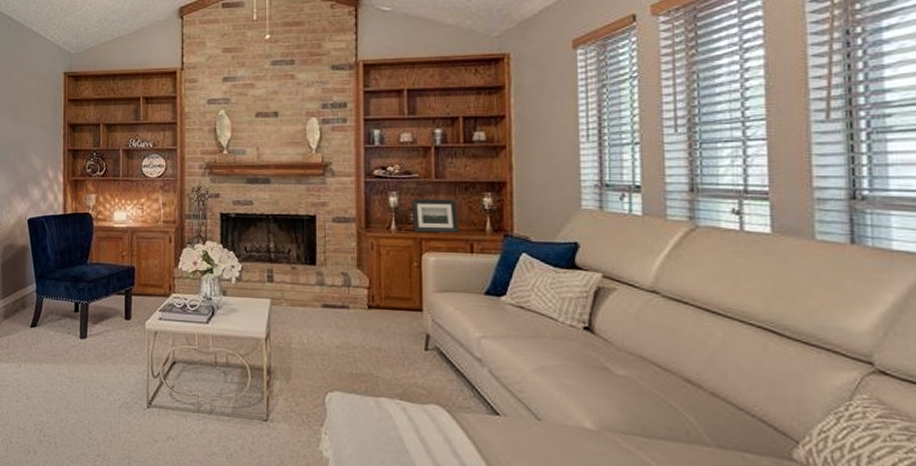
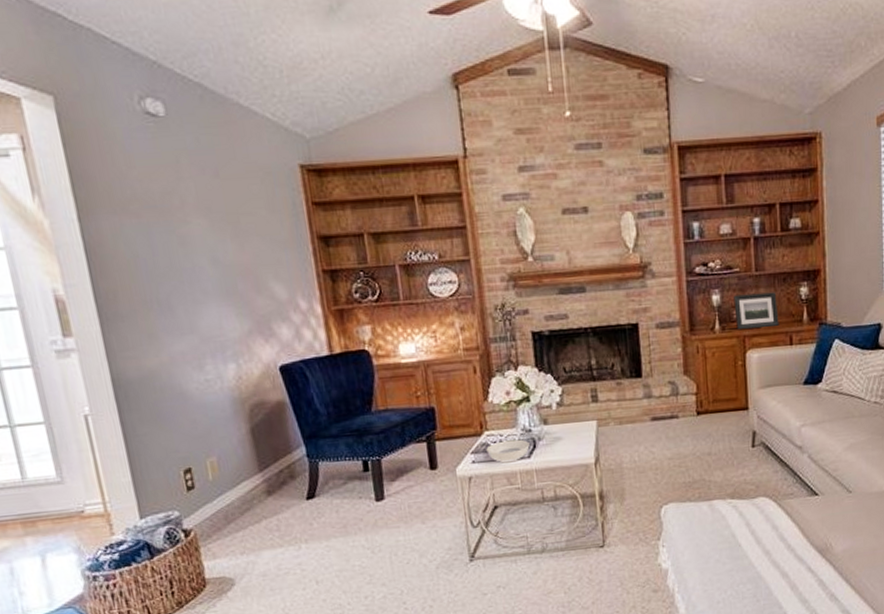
bowl: none [172,304,209,325] -> present [486,439,530,463]

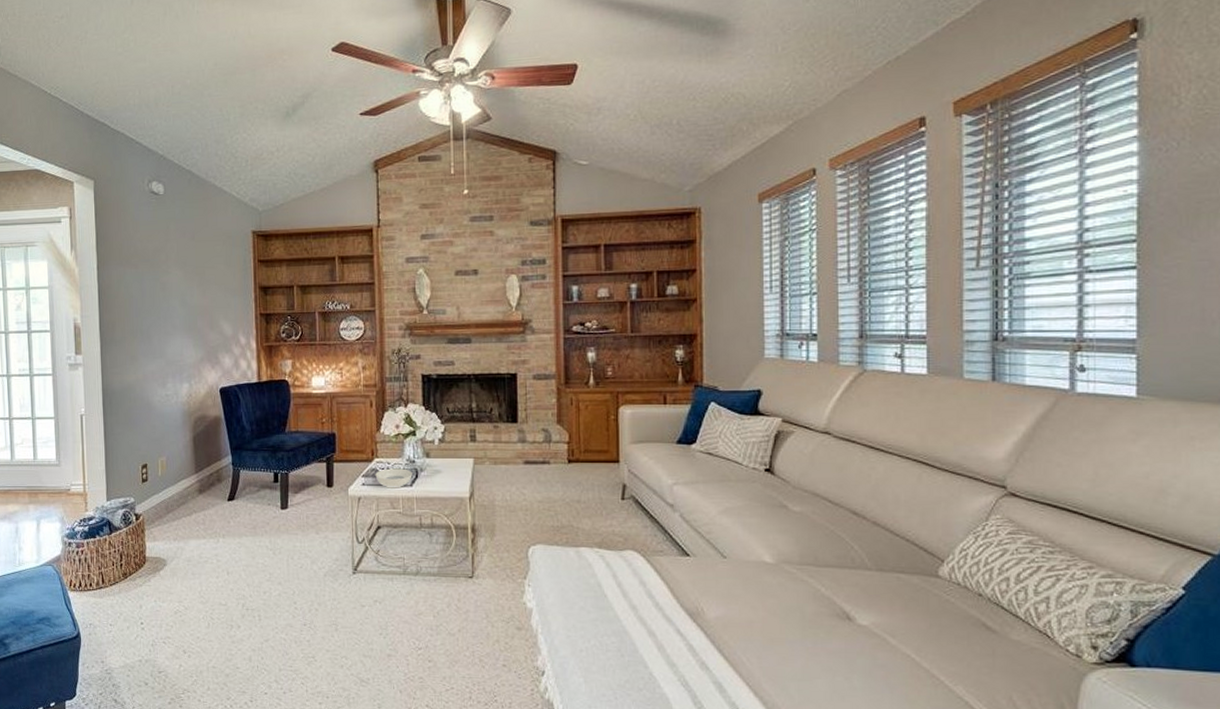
picture frame: present [733,292,779,330] -> none [608,353,653,387]

